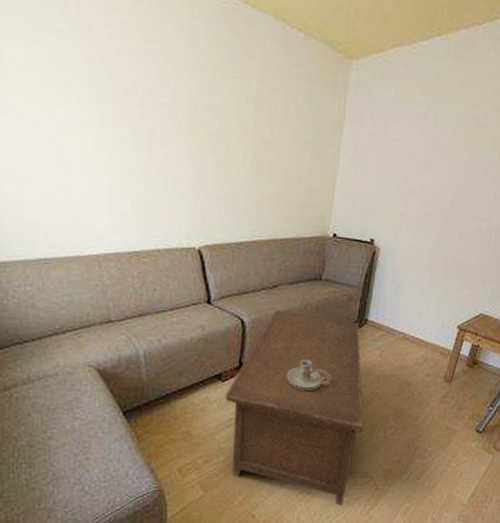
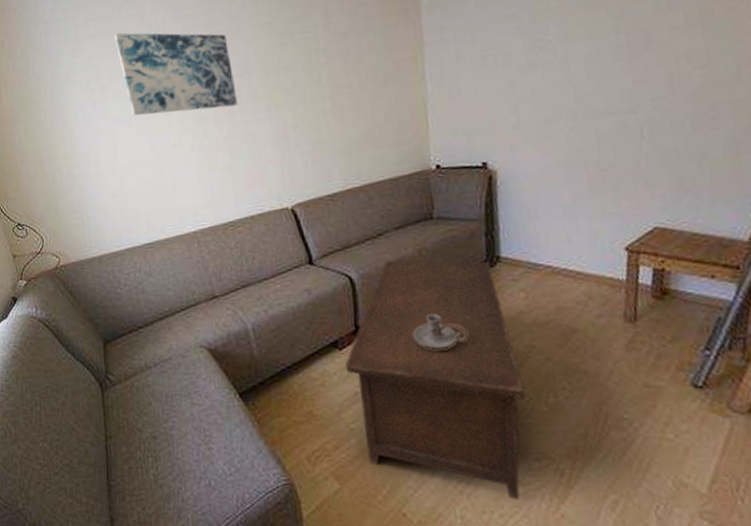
wall art: none [26,17,160,135] -> present [114,32,238,116]

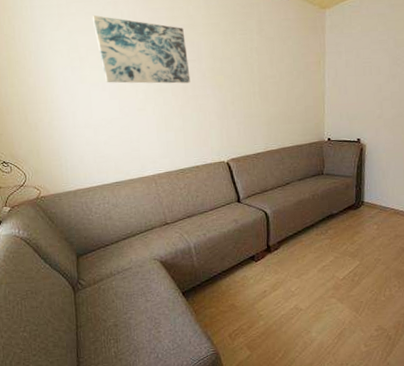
cabinet: present [345,260,525,499] -> none [259,201,372,356]
candle holder: present [412,313,467,351] -> none [305,238,340,262]

